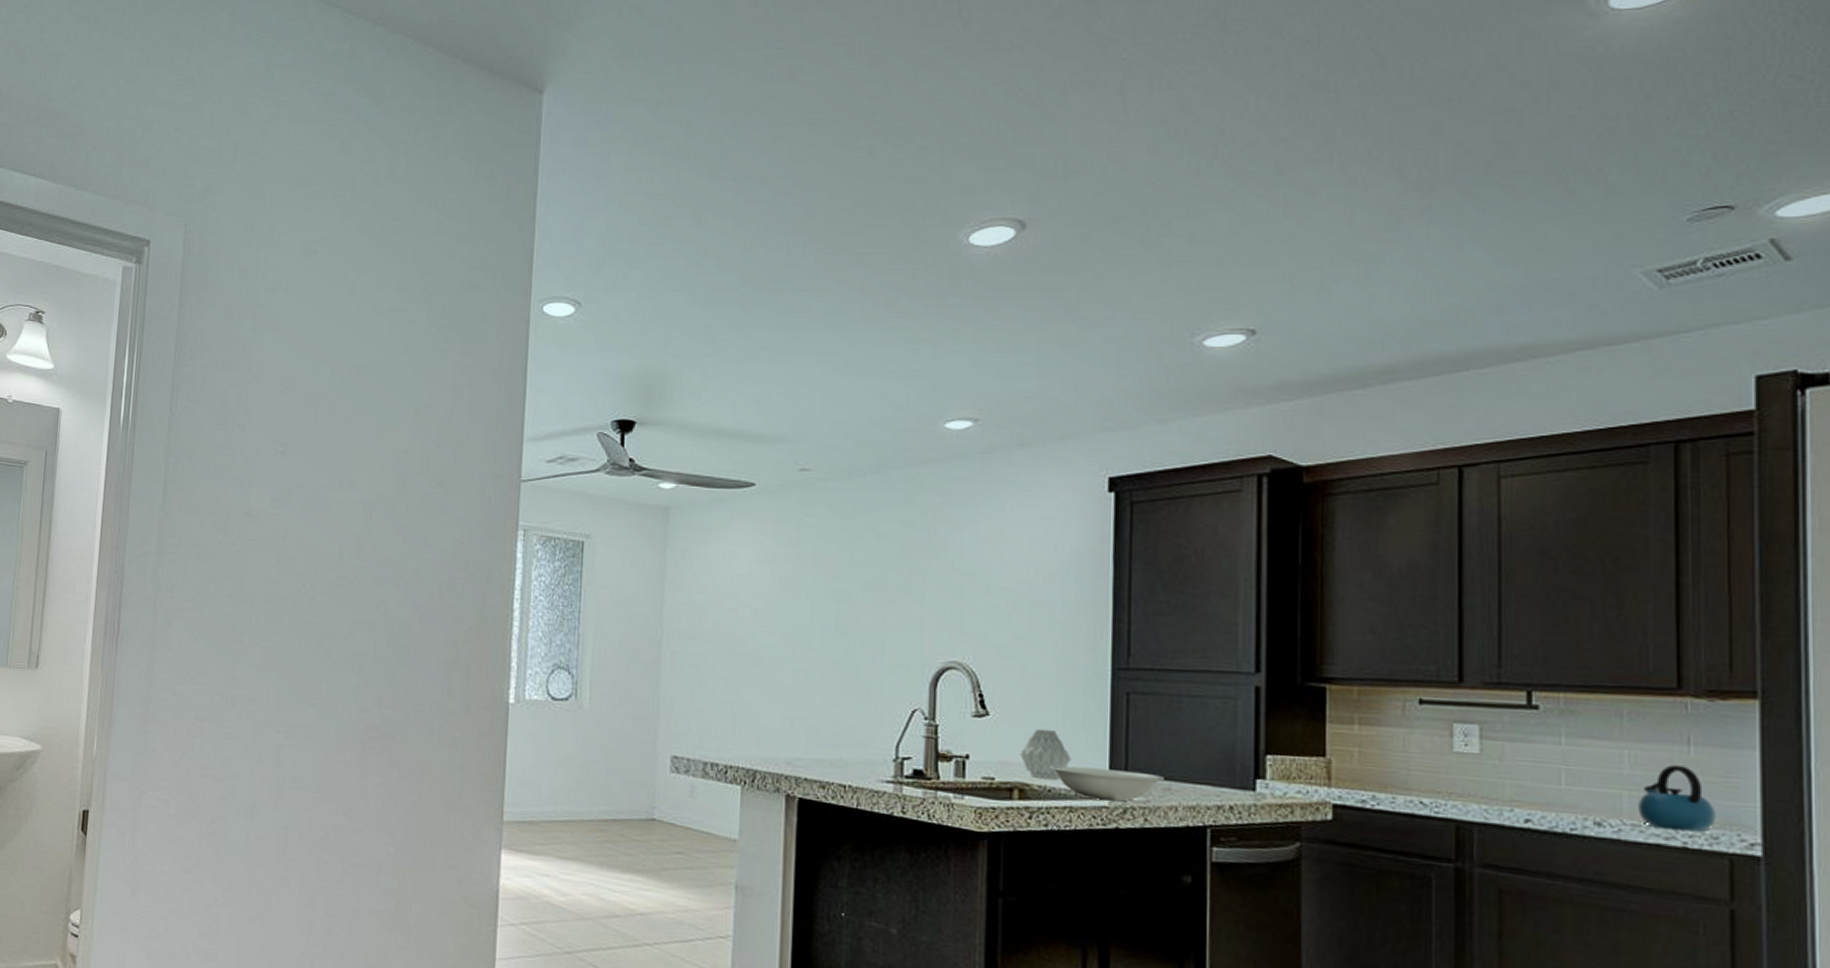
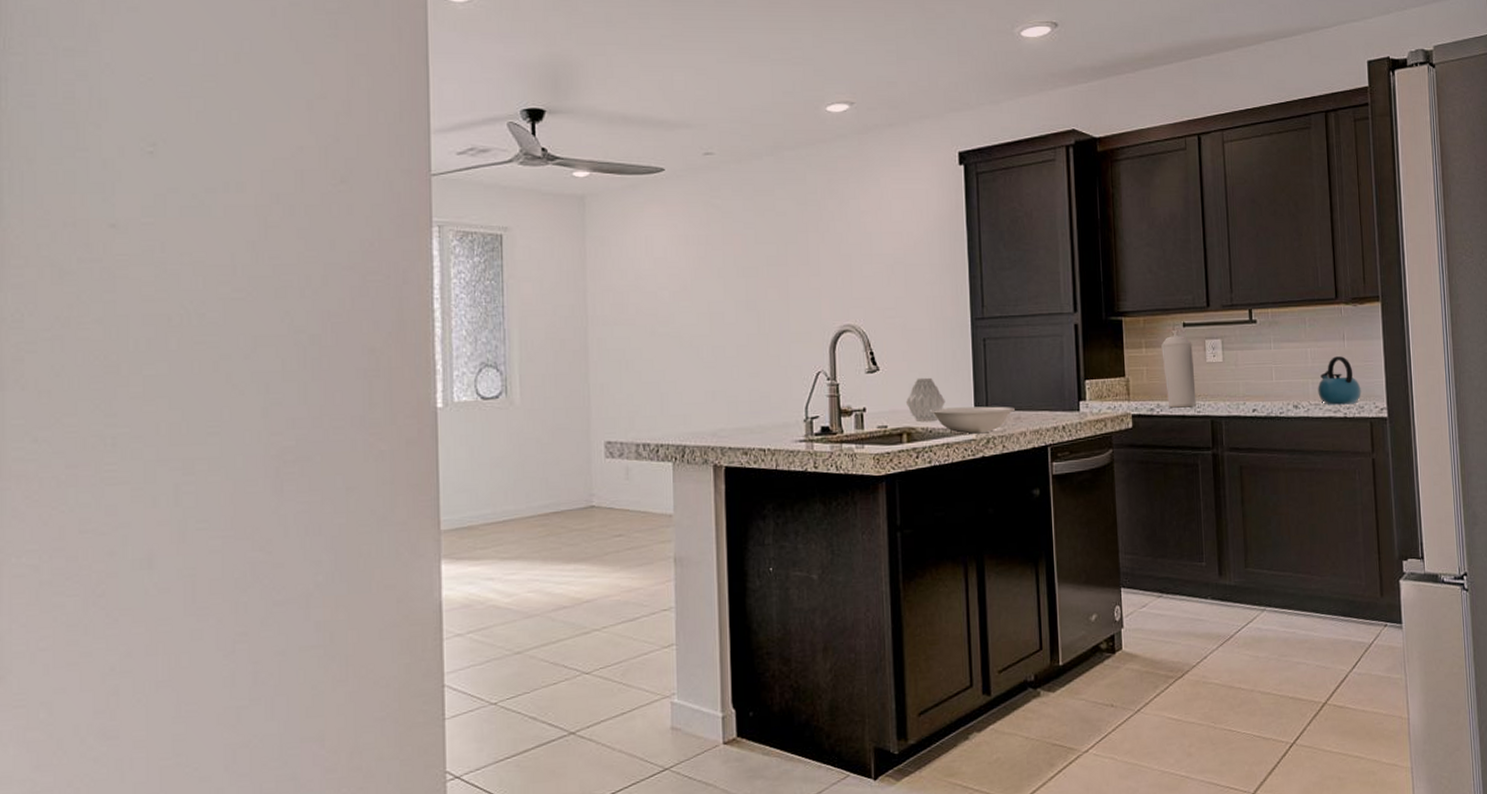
canister: none [1383,707,1434,806] -> present [1161,330,1196,408]

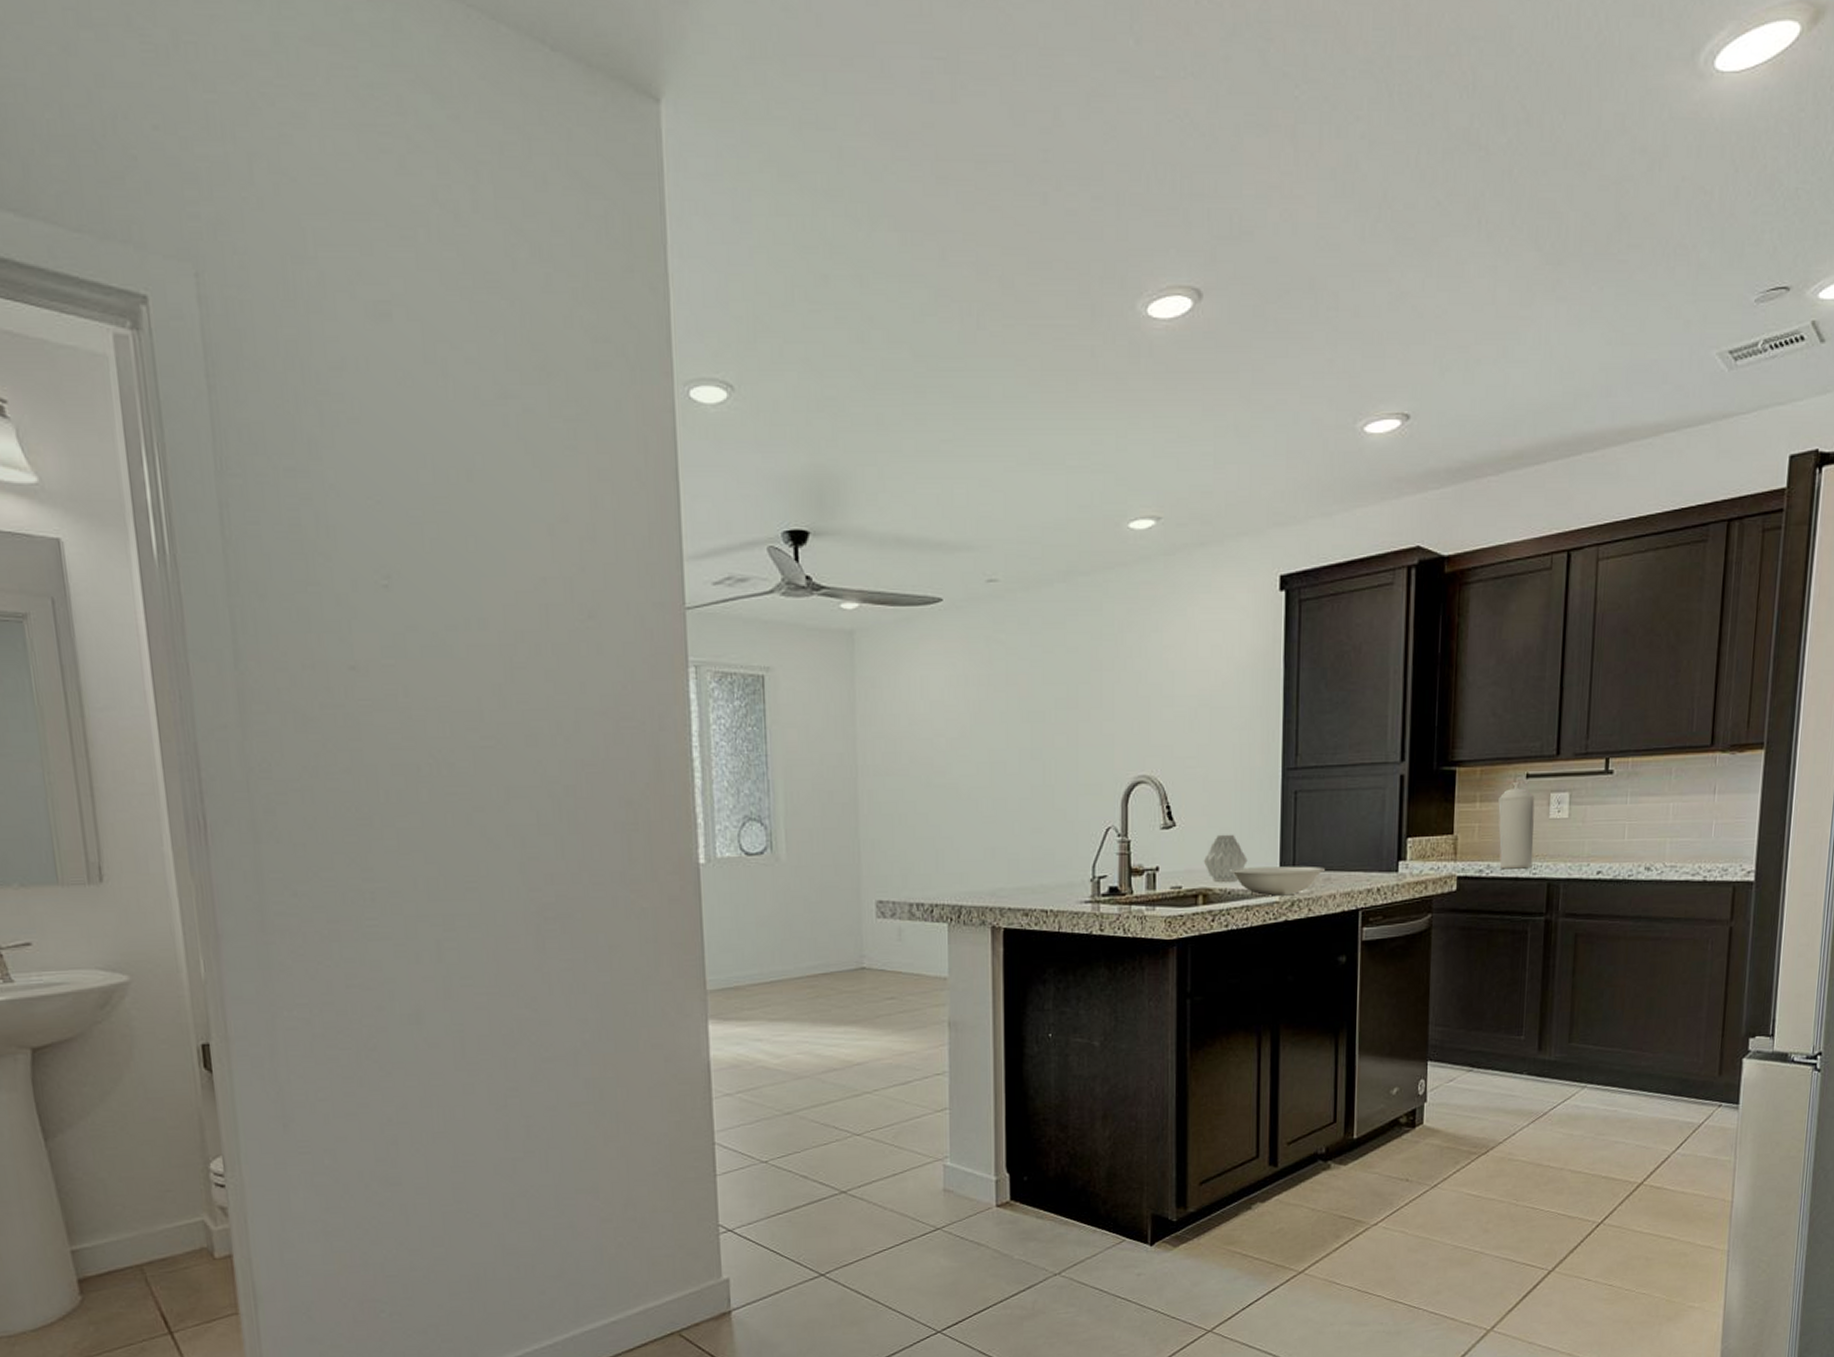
kettle: present [1317,356,1361,405] -> none [1675,812,1728,867]

